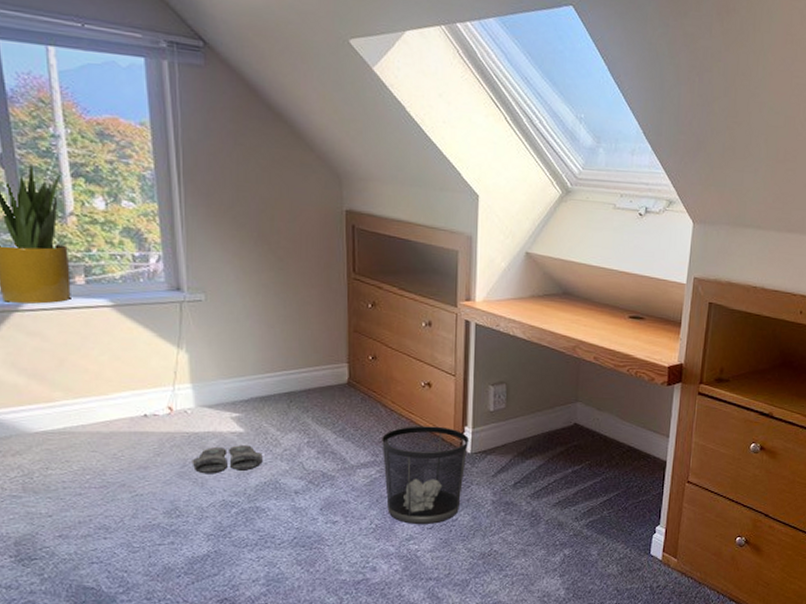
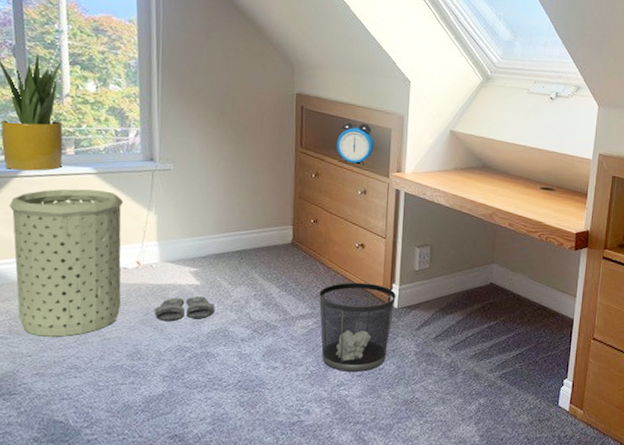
laundry basket: none [11,324,152,494] -> present [9,189,124,337]
alarm clock: none [394,243,439,292] -> present [336,122,374,164]

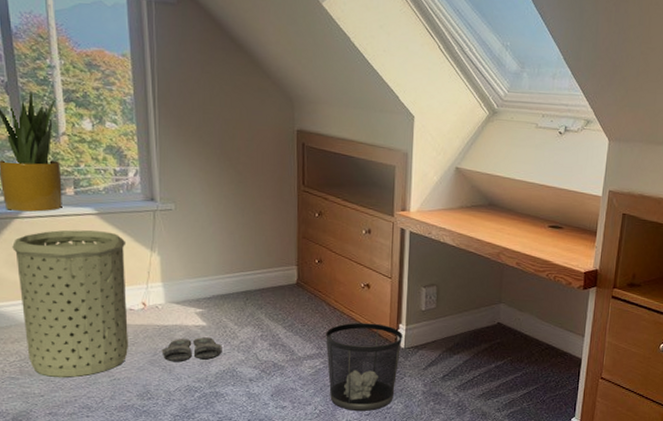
alarm clock: present [336,122,374,164] -> none [339,159,378,203]

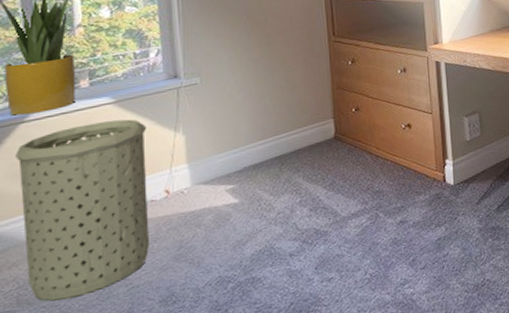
slippers: present [161,337,222,362] -> none [188,215,257,253]
waste bin: present [326,322,403,411] -> none [370,163,451,267]

